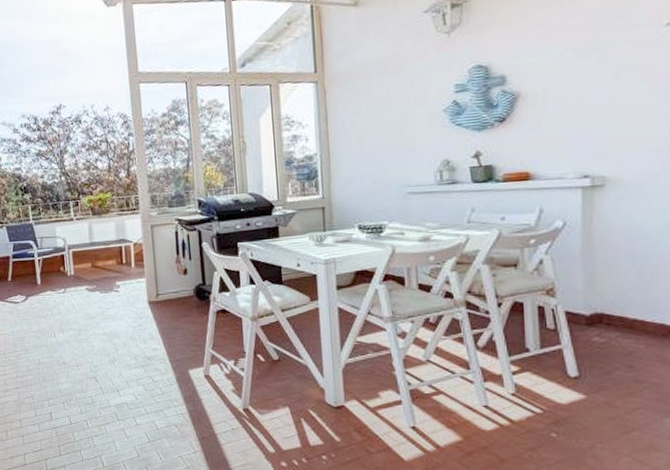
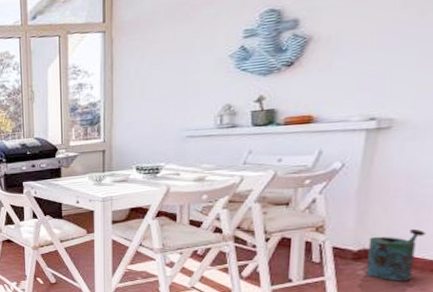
watering can: none [599,290,652,348] -> present [365,228,426,281]

